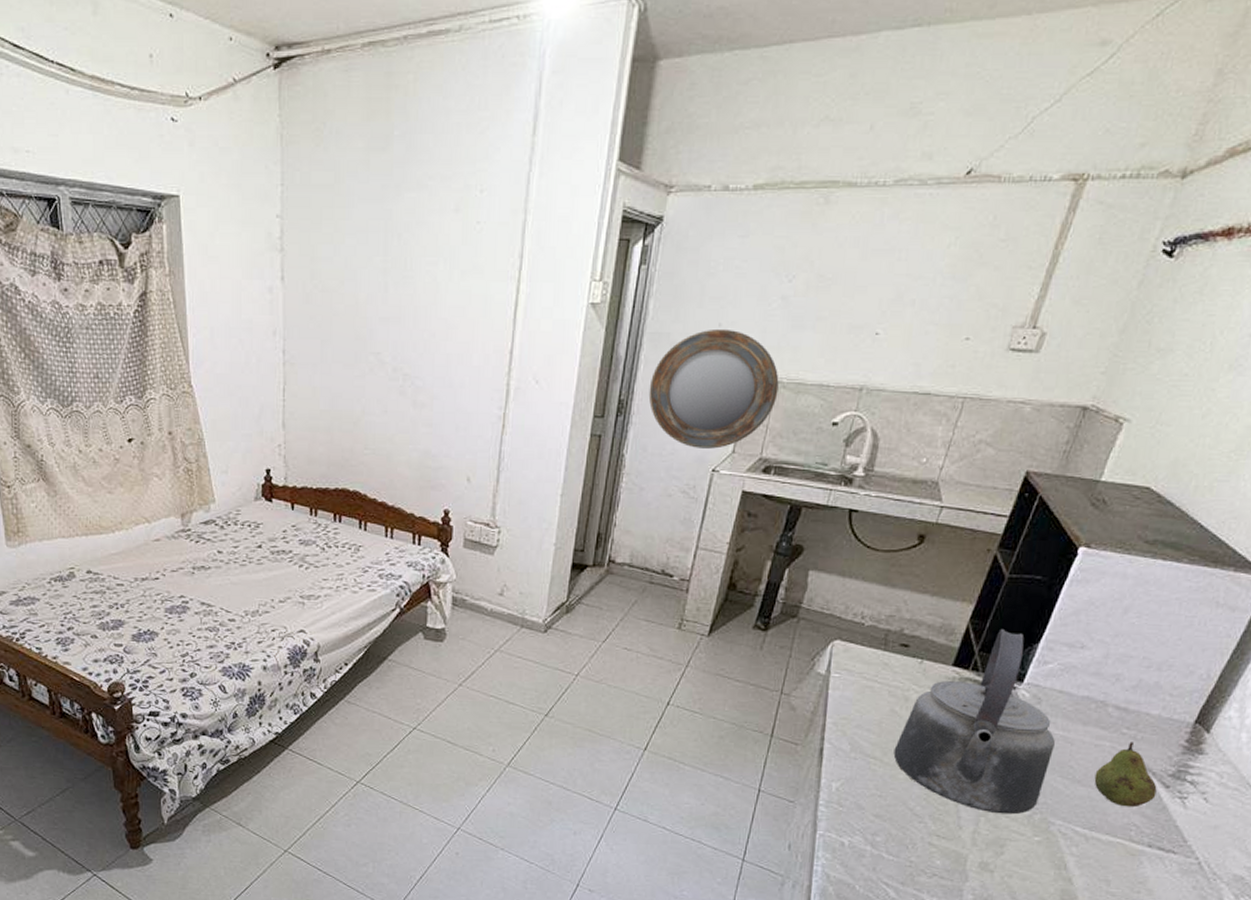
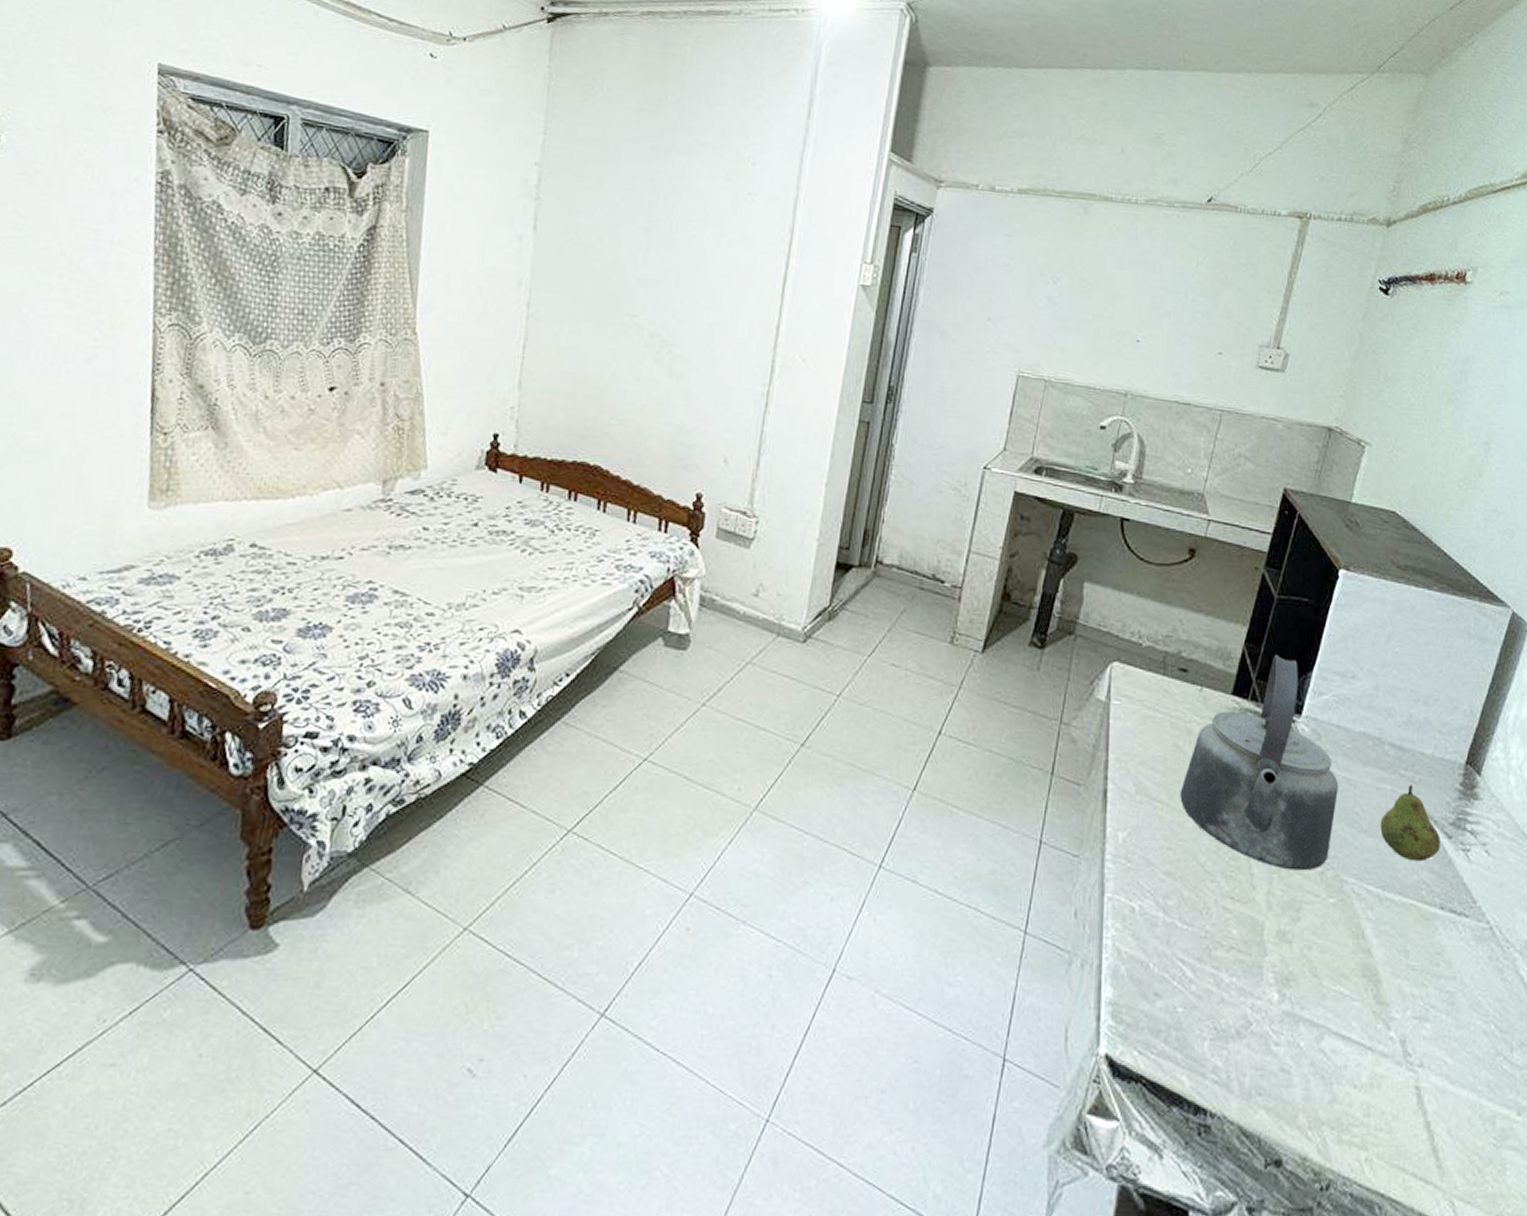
home mirror: present [648,328,779,449] -> none [919,322,1048,445]

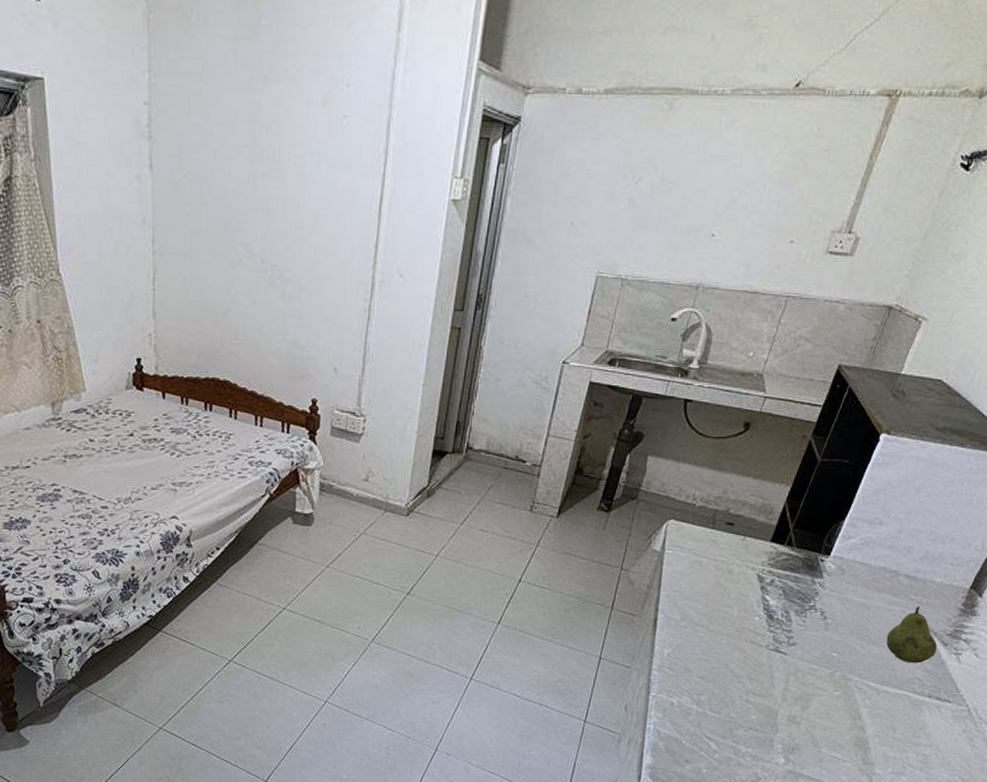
kettle: present [1180,654,1338,871] -> none [718,507,855,673]

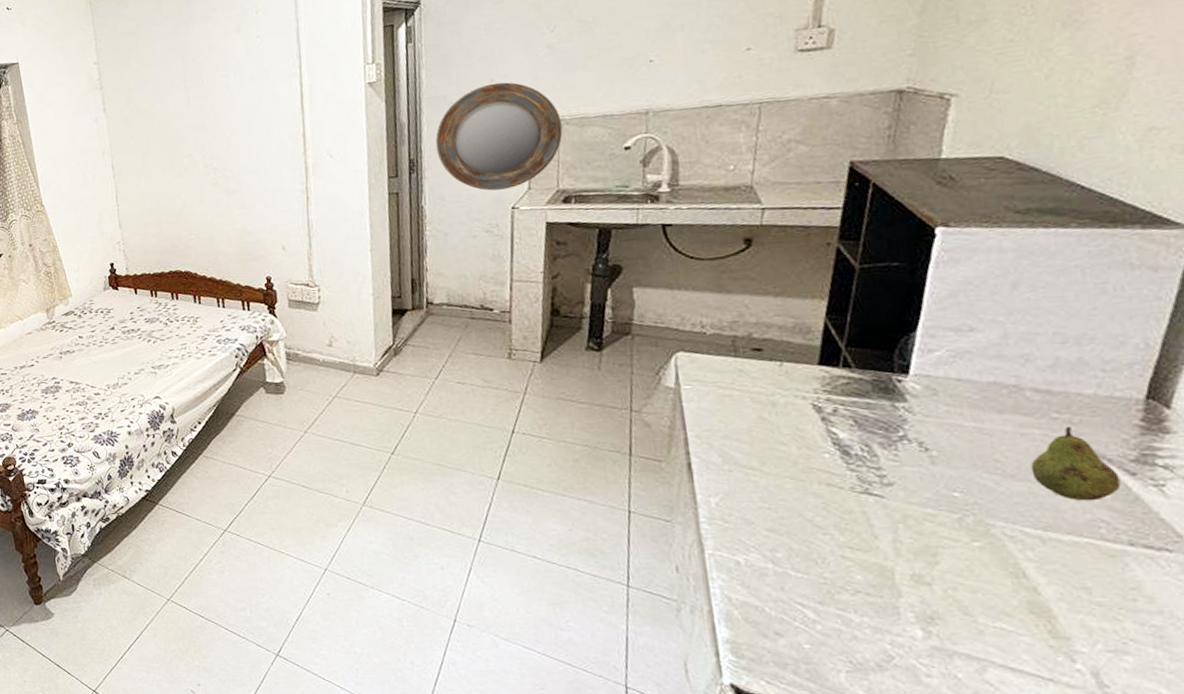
home mirror: none [505,227,625,342] -> present [435,82,563,191]

